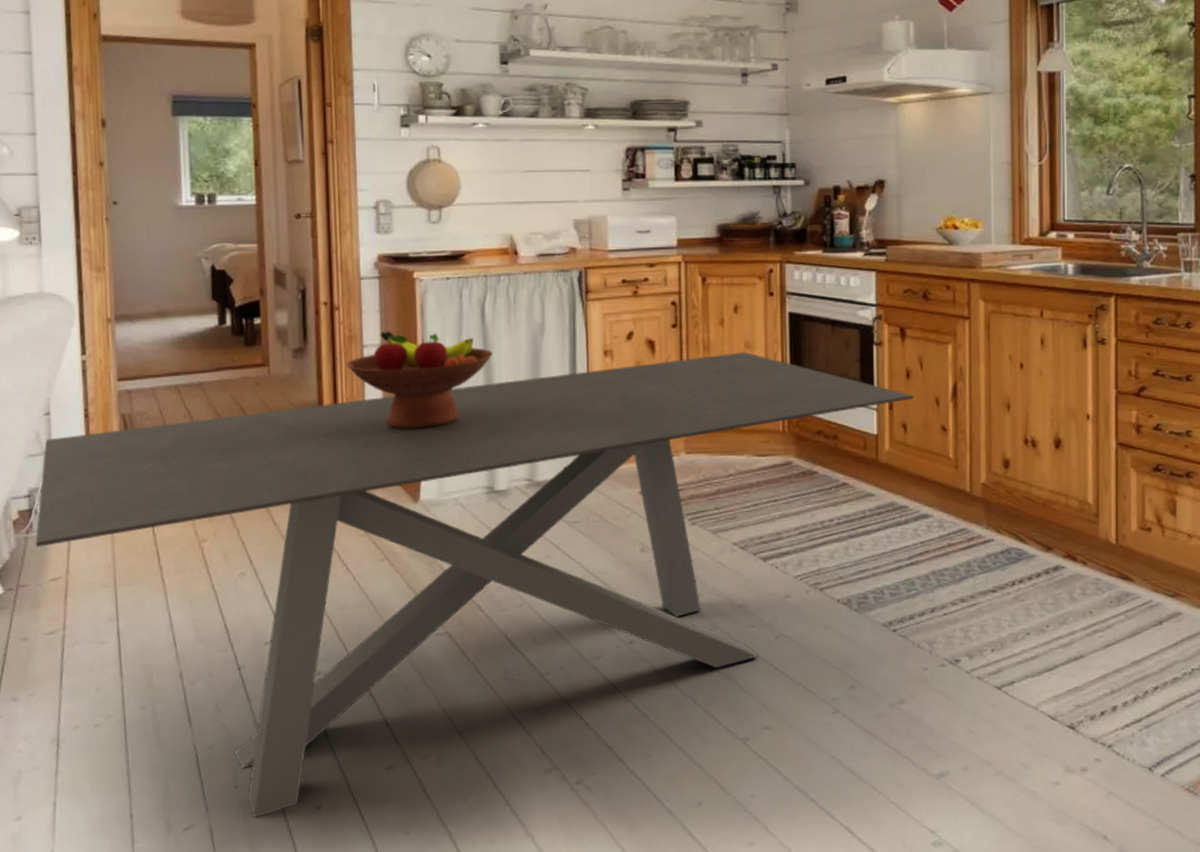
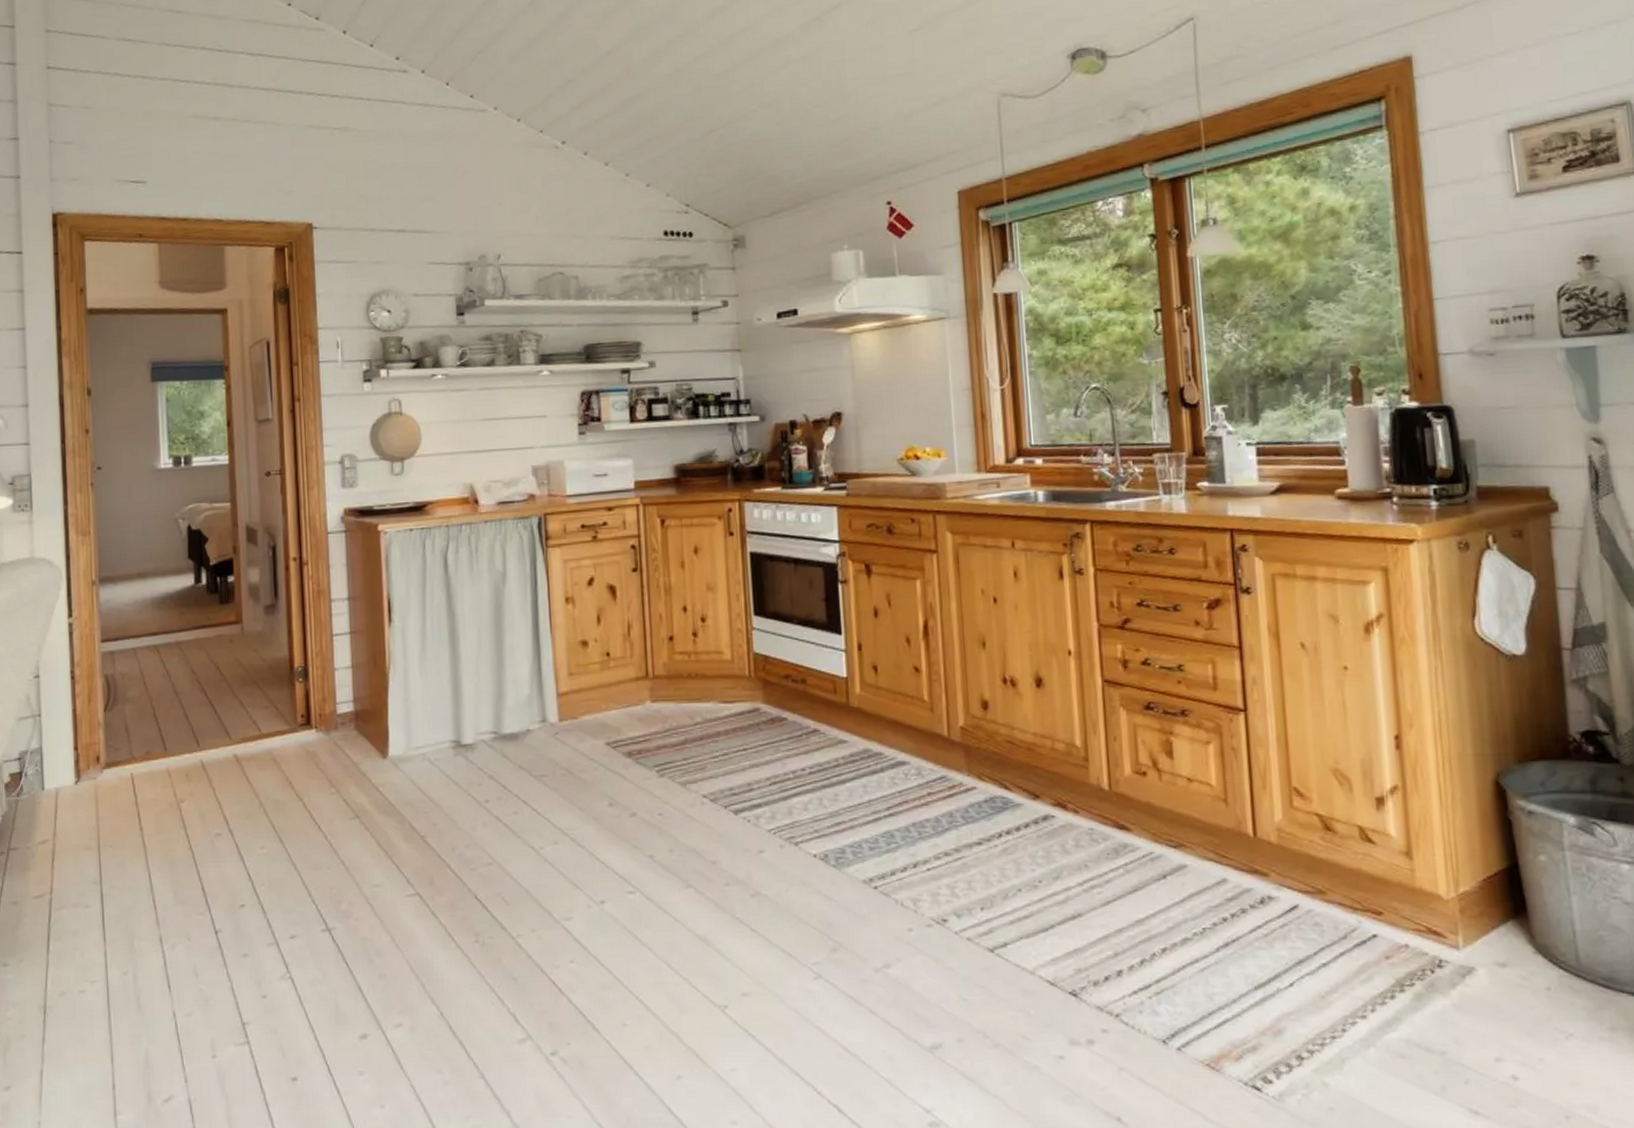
dining table: present [35,351,914,818] -> none [25,594,883,1090]
fruit bowl: present [347,331,493,430] -> none [316,585,456,684]

